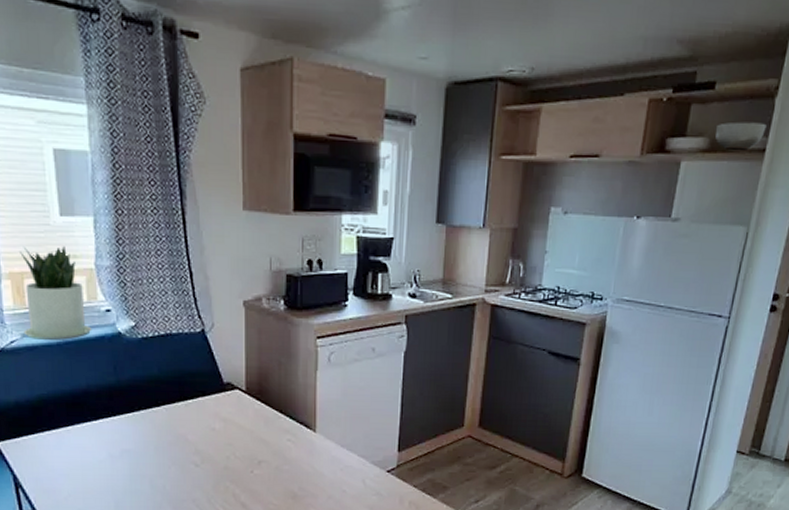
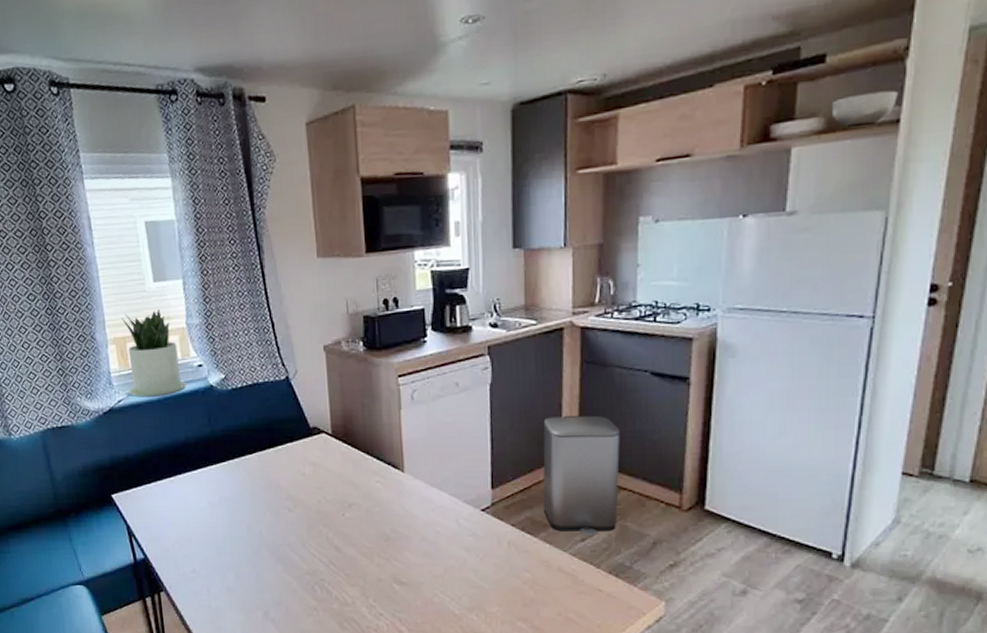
pedal bin: none [443,385,518,498] -> present [542,415,621,536]

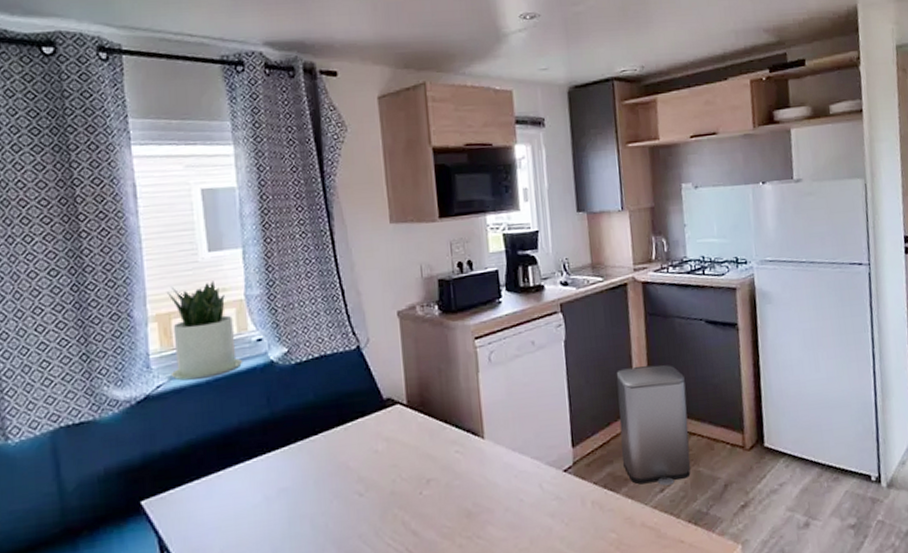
bowl: present [831,90,898,129] -> none [814,88,858,115]

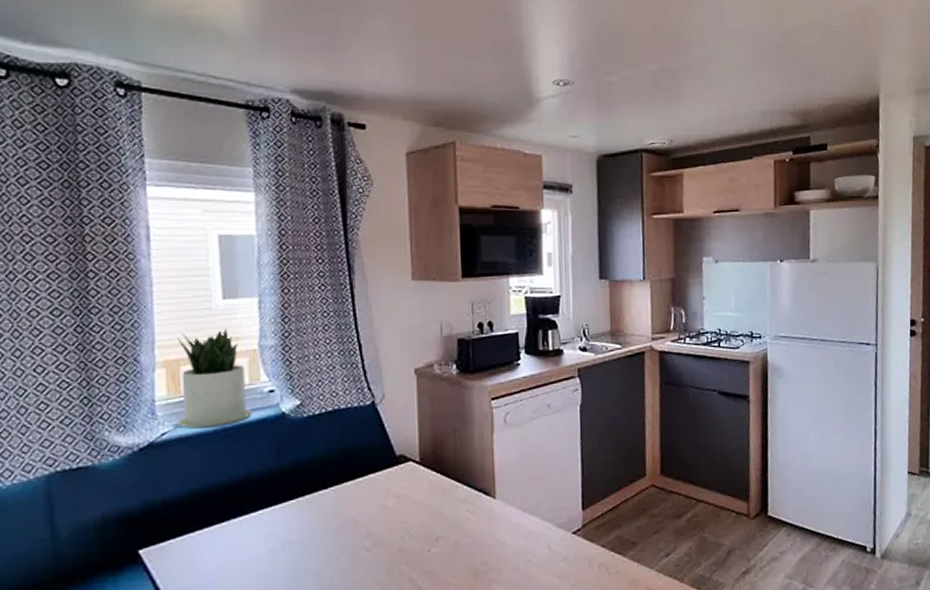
pedal bin: present [616,364,691,486] -> none [629,432,697,551]
bowl: none [814,88,858,115] -> present [833,175,875,199]

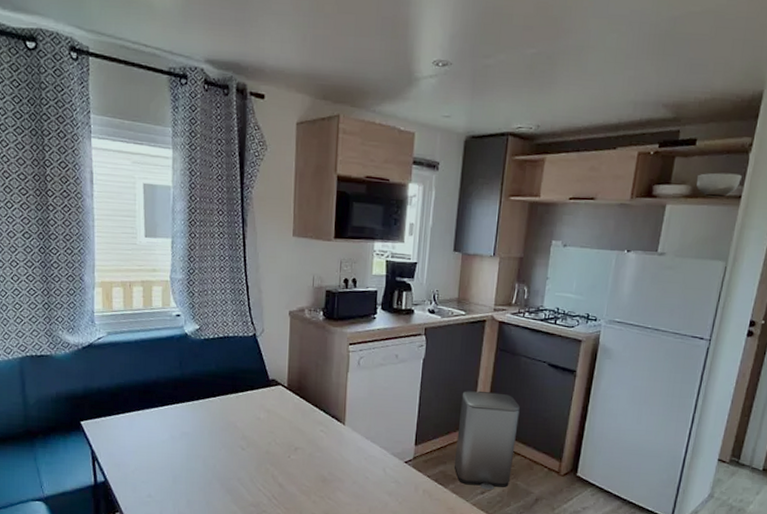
planter: present [177,329,254,430] -> none [109,261,164,339]
pedal bin: none [629,432,697,551] -> present [454,390,521,490]

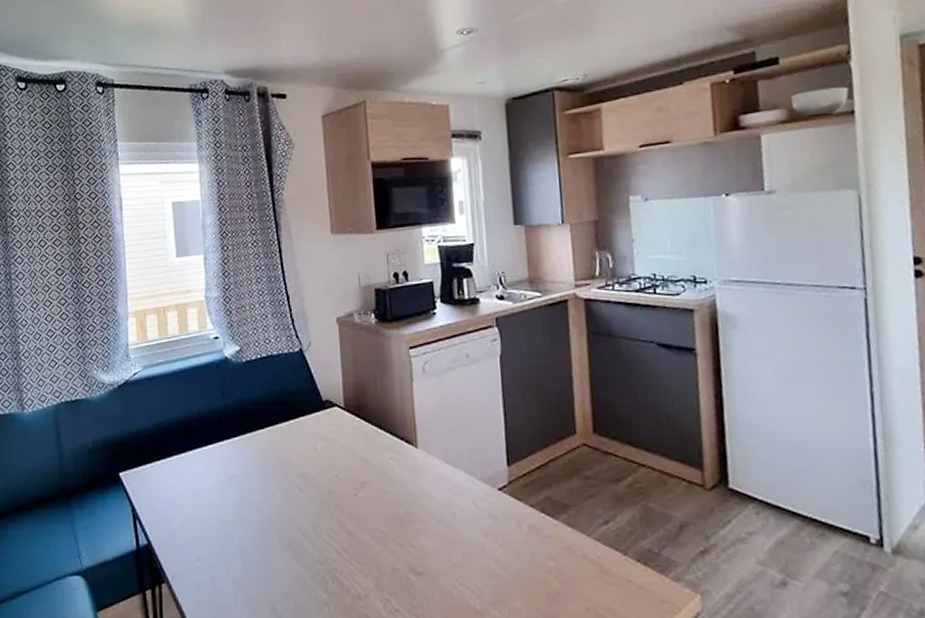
pedal bin: present [454,390,521,490] -> none [555,387,640,518]

